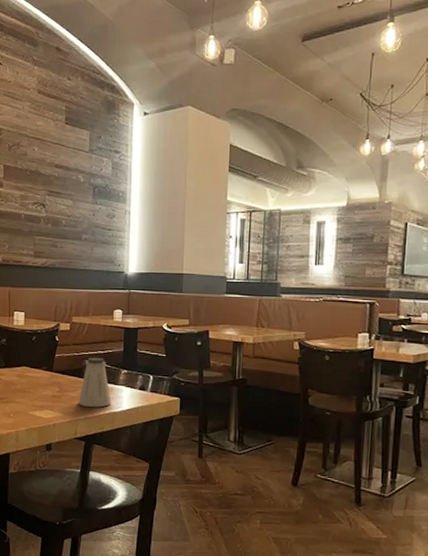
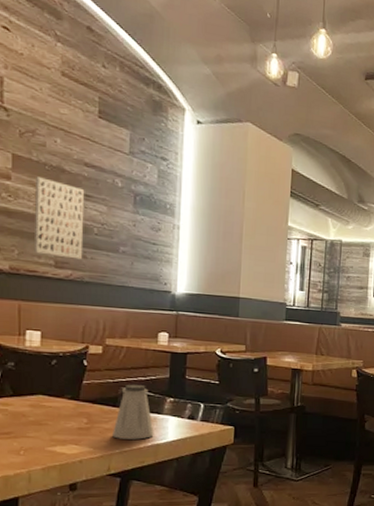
wall art: none [20,182,56,249] -> present [35,177,85,260]

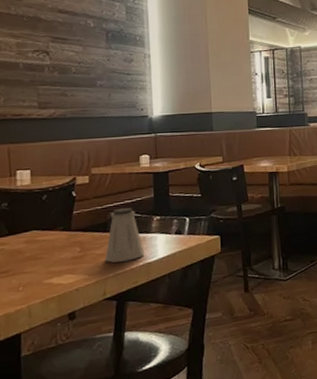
wall art: present [35,177,85,260] -> none [15,28,64,99]

